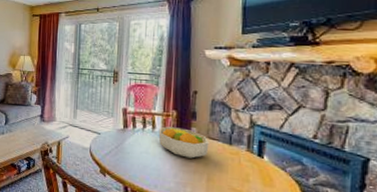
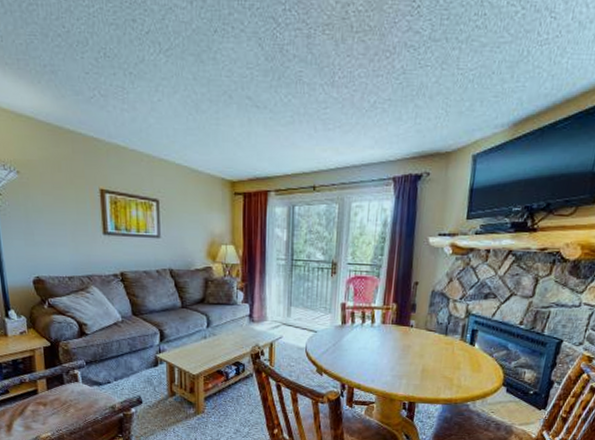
fruit bowl: present [158,126,209,159] -> none [377,320,427,351]

